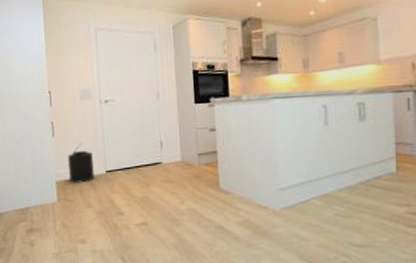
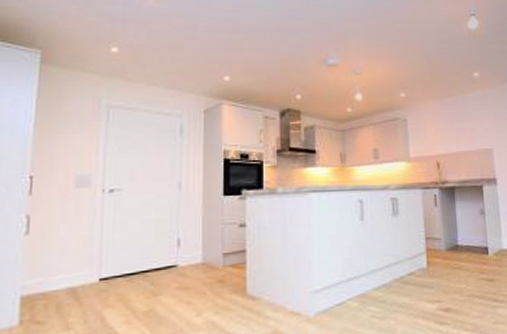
trash can: present [67,143,94,183] -> none [42,243,83,298]

